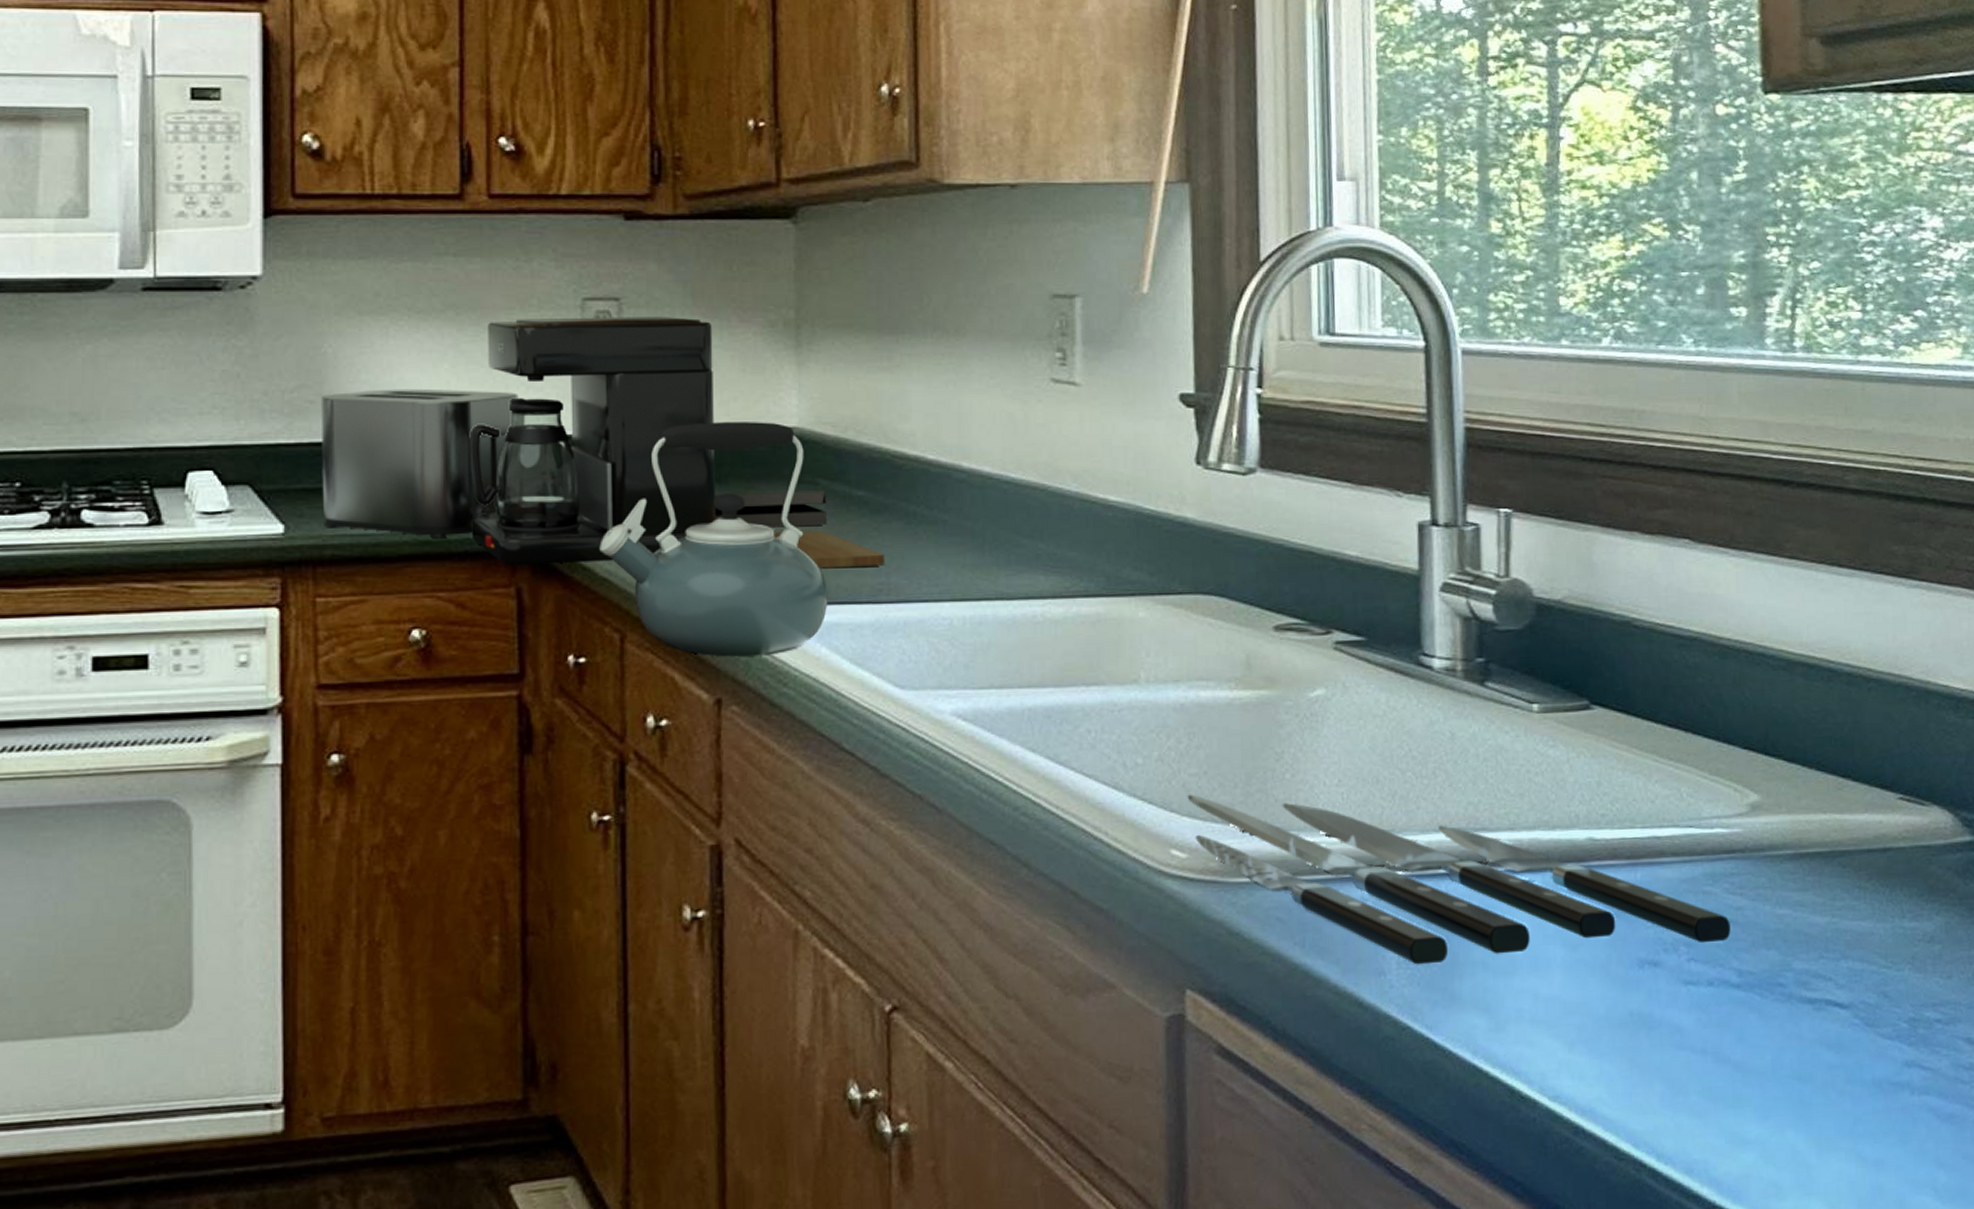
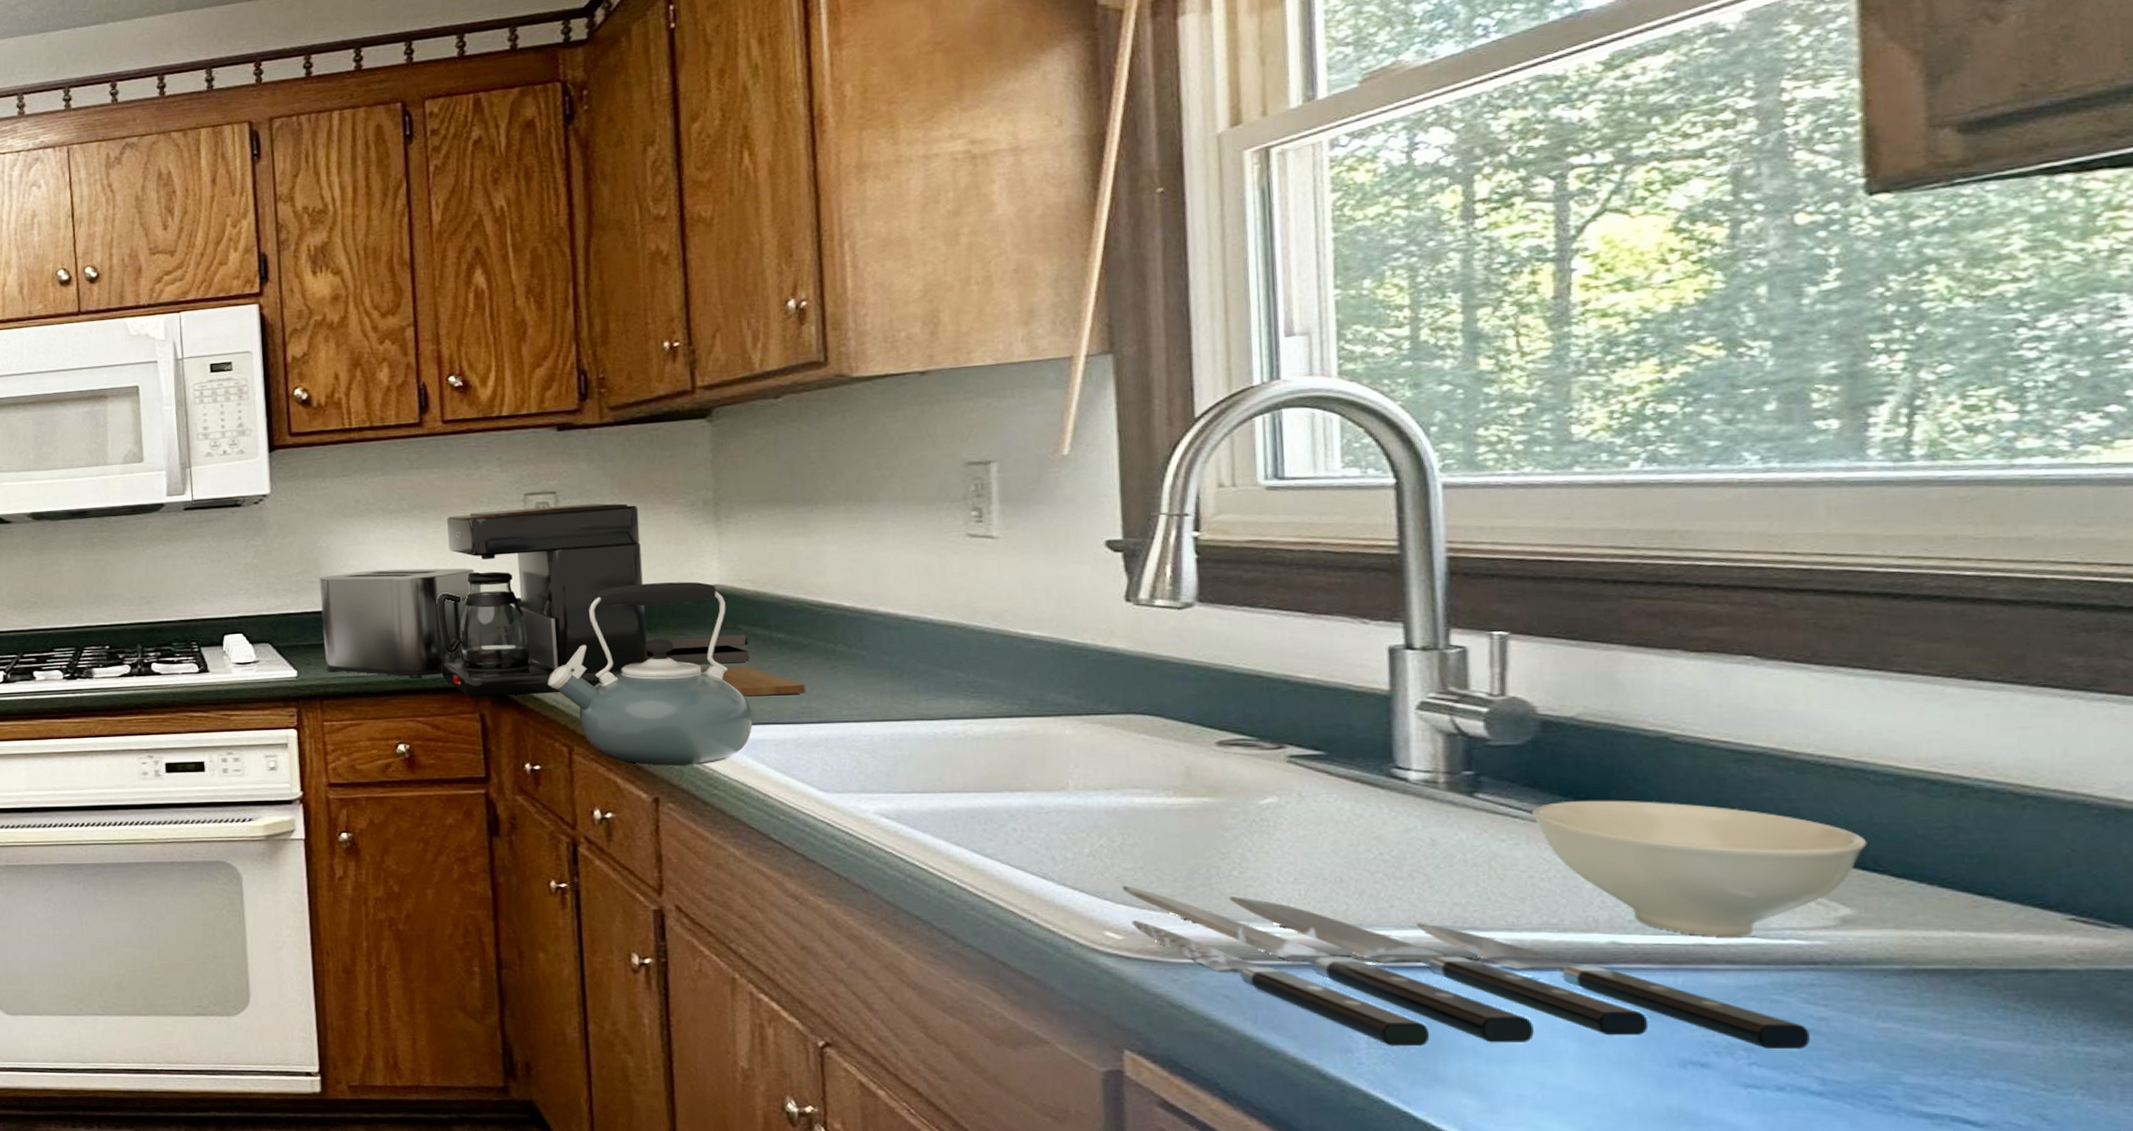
bowl: none [1528,687,1768,828] -> present [1531,800,1867,937]

